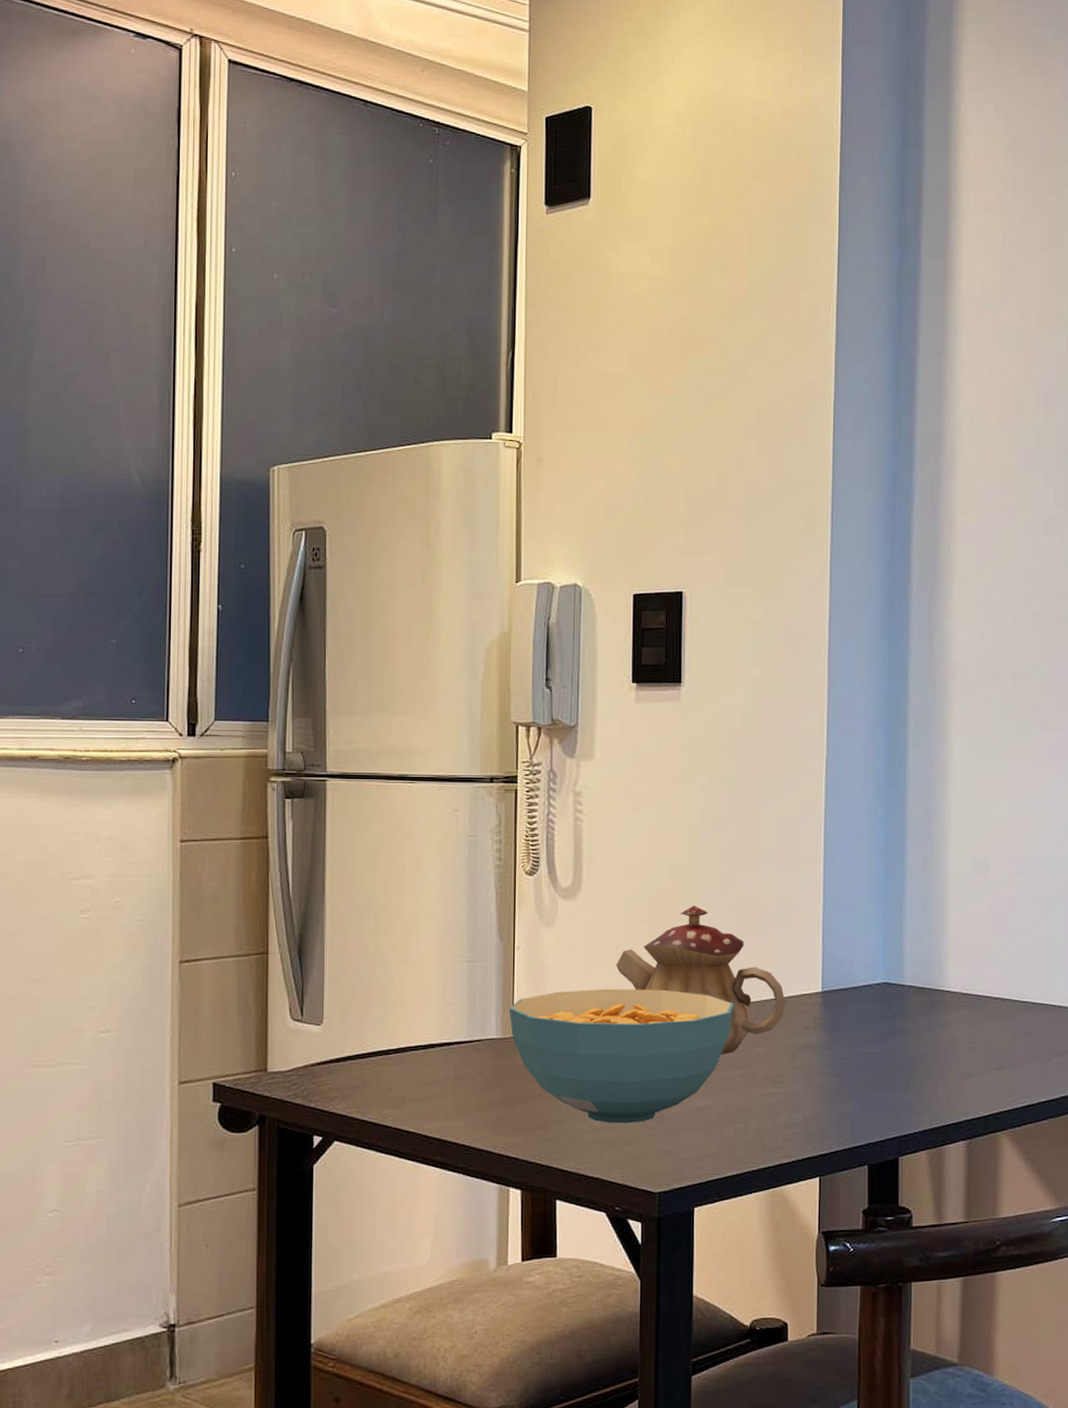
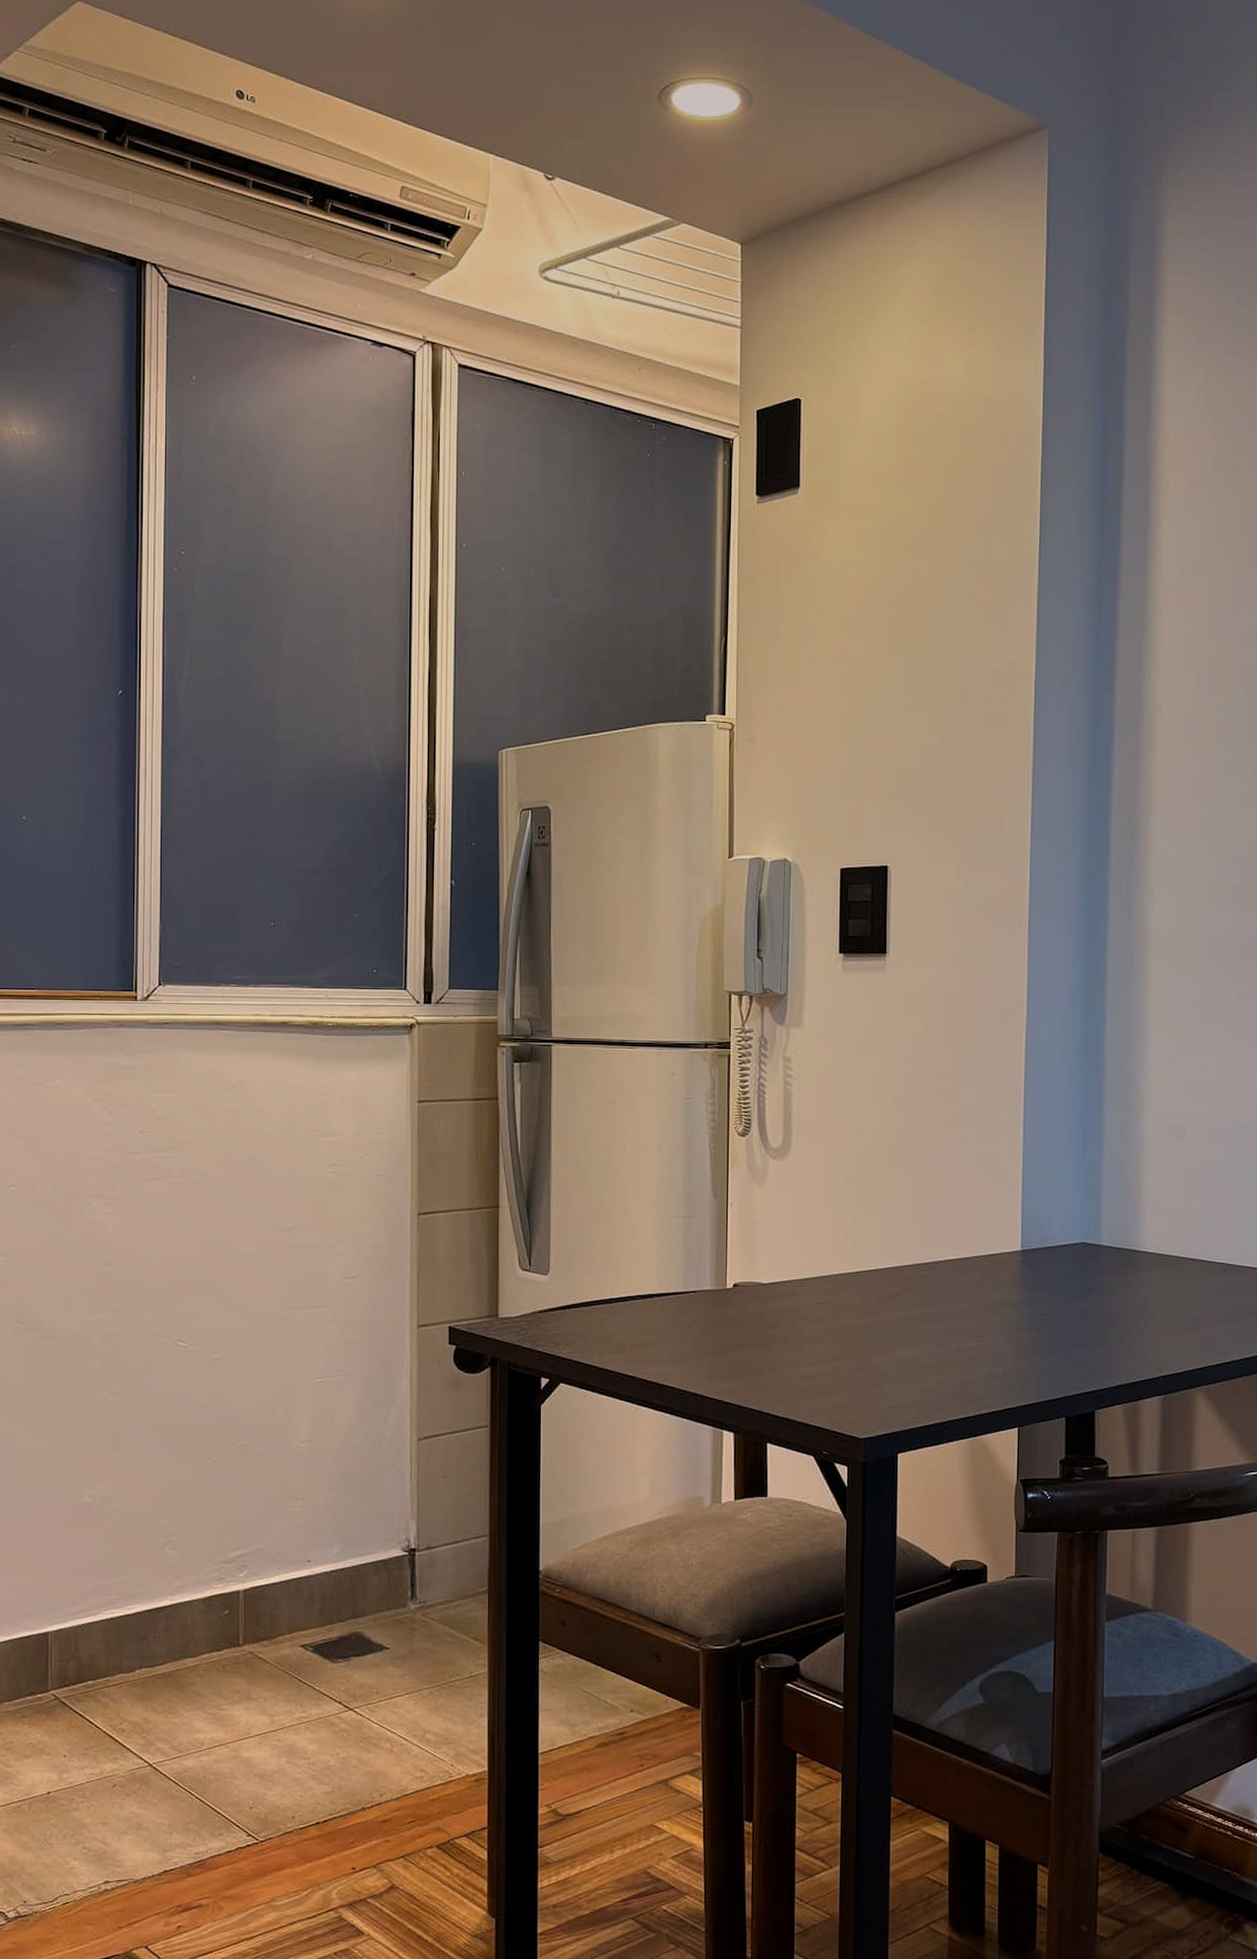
cereal bowl: present [509,988,735,1124] -> none [722,1244,937,1373]
teapot: present [615,906,786,1055] -> none [823,1167,987,1309]

